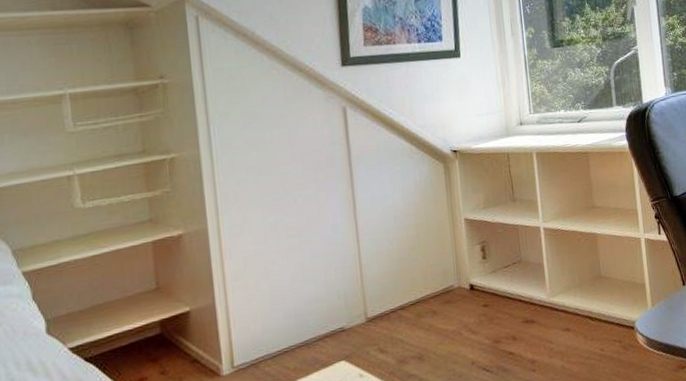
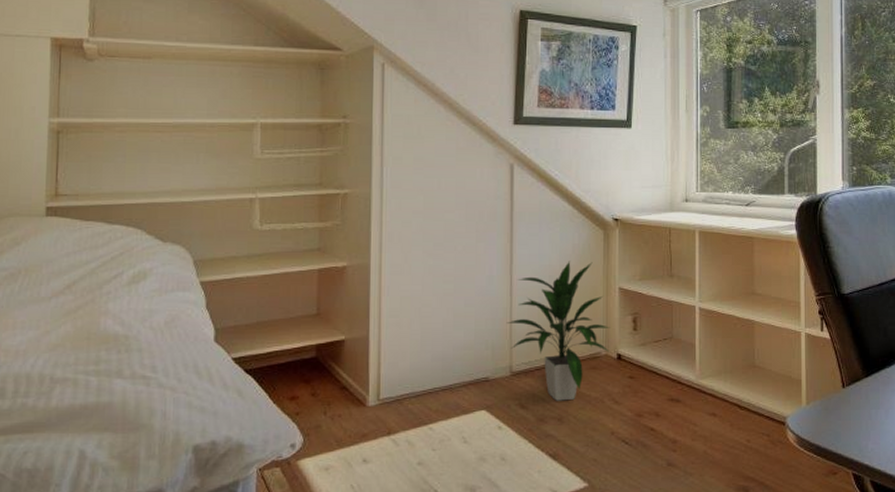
indoor plant: none [356,197,462,340] -> present [506,261,610,401]

